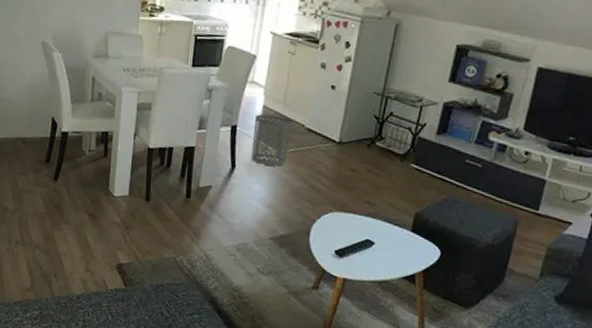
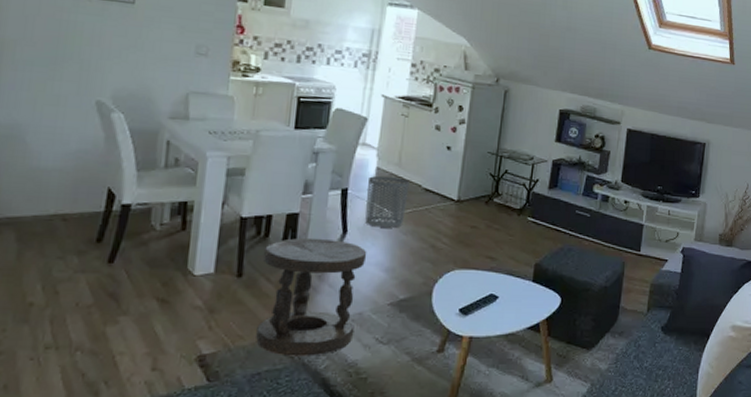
stool: none [160,170,252,277] -> present [256,237,367,356]

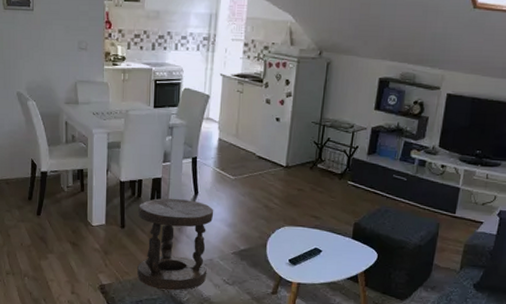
waste bin: present [365,175,410,228] -> none [212,145,246,190]

